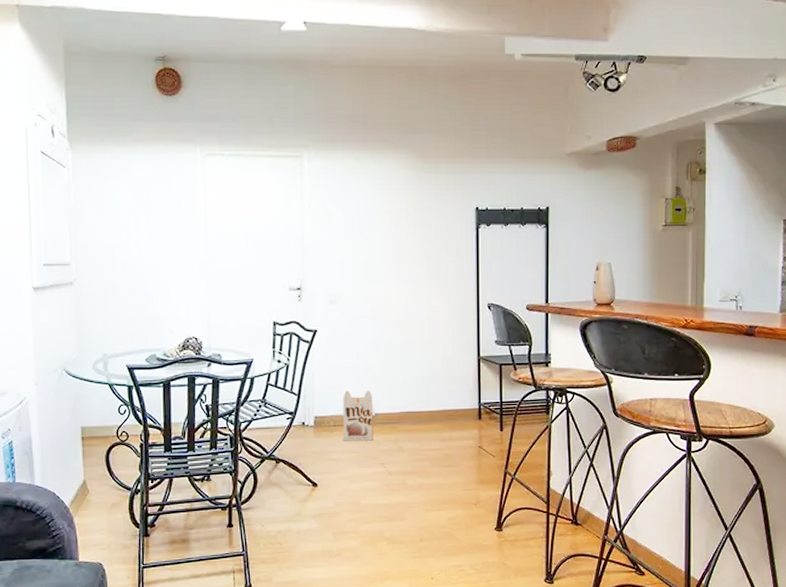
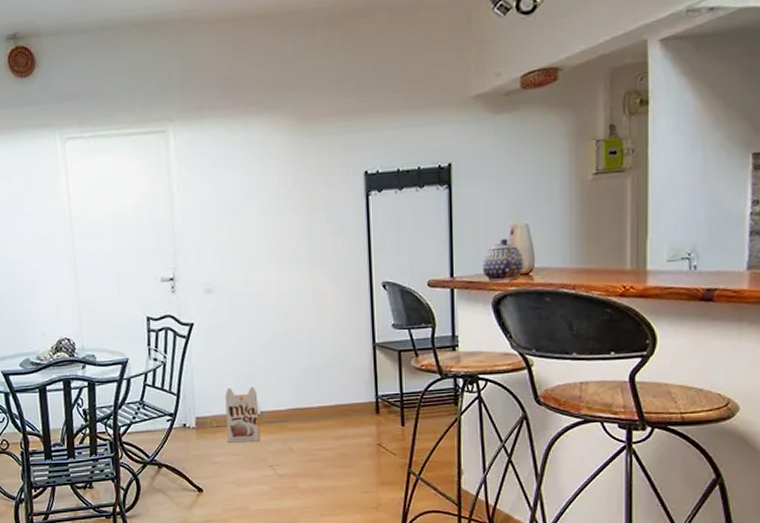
teapot: none [572,273,608,309] -> present [482,238,525,282]

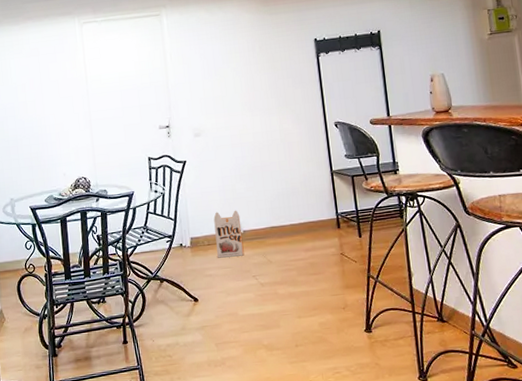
teapot: present [482,238,525,282] -> none [410,84,445,119]

